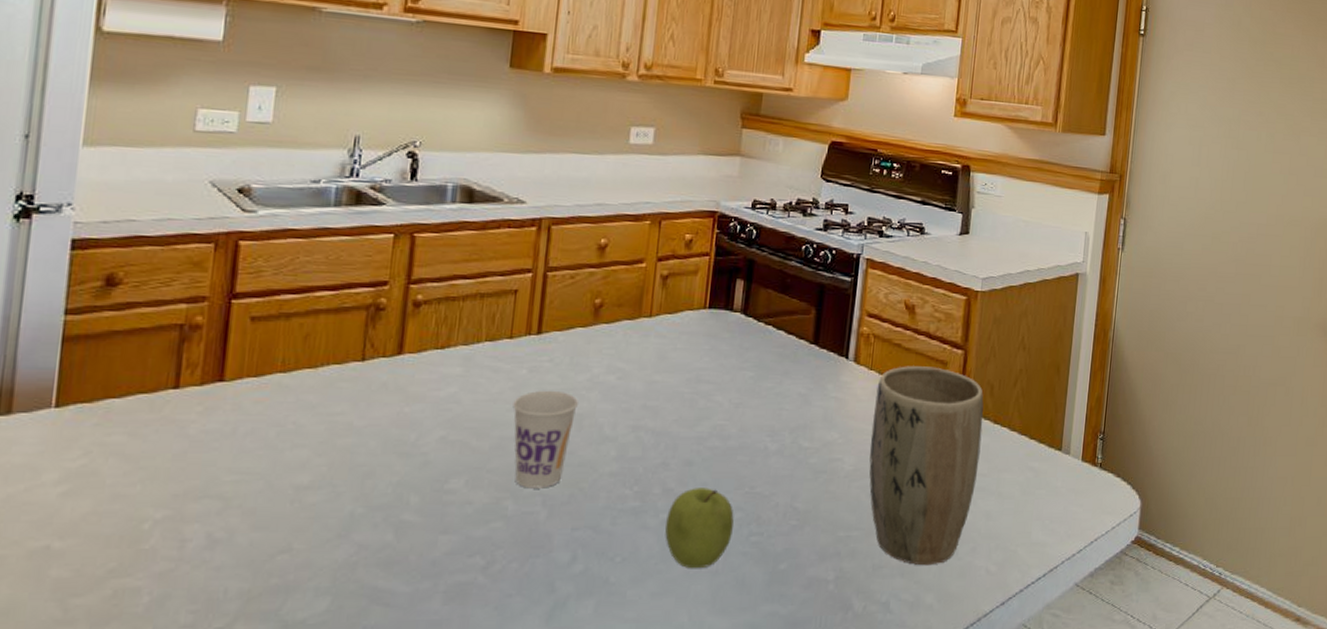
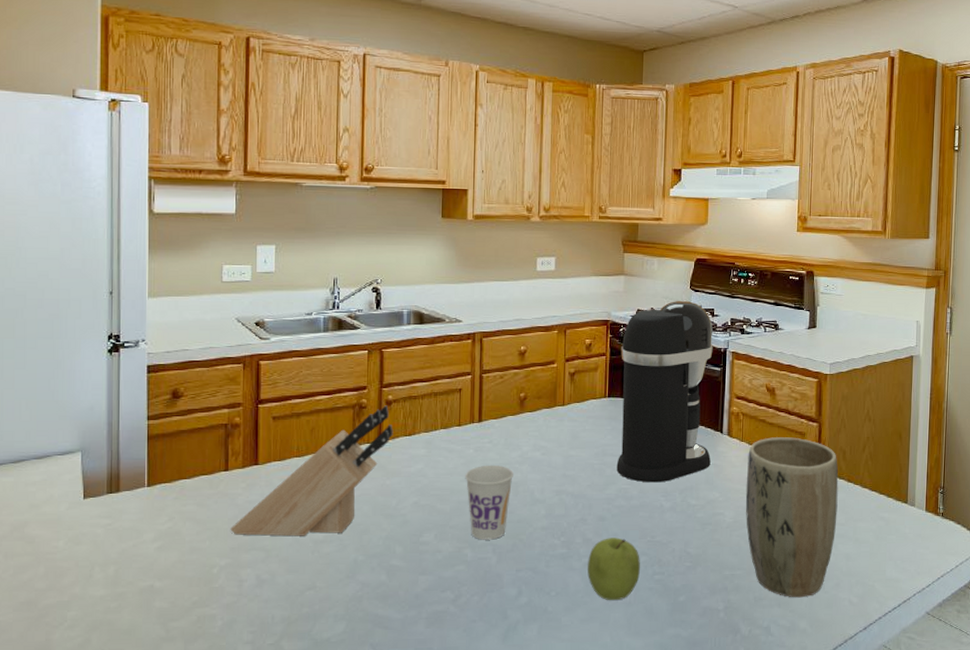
knife block: none [174,307,420,480] -> present [230,405,393,537]
coffee maker: none [712,192,845,419] -> present [616,301,713,483]

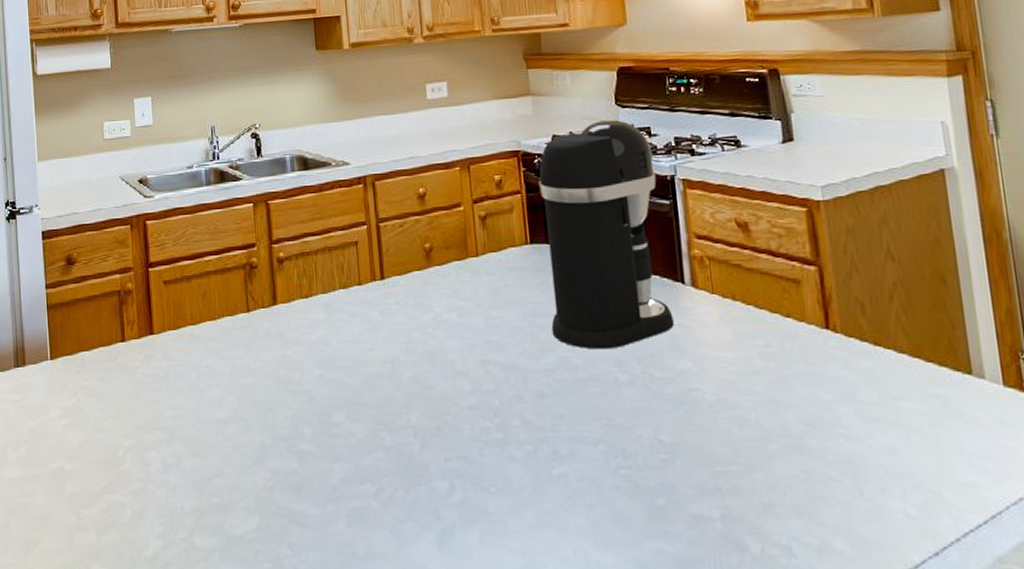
knife block: present [230,405,393,537] -> none [132,264,289,415]
cup: present [465,464,513,540] -> none [372,330,428,421]
fruit: present [588,537,640,601] -> none [531,420,600,502]
plant pot: present [745,437,839,598] -> none [723,286,868,506]

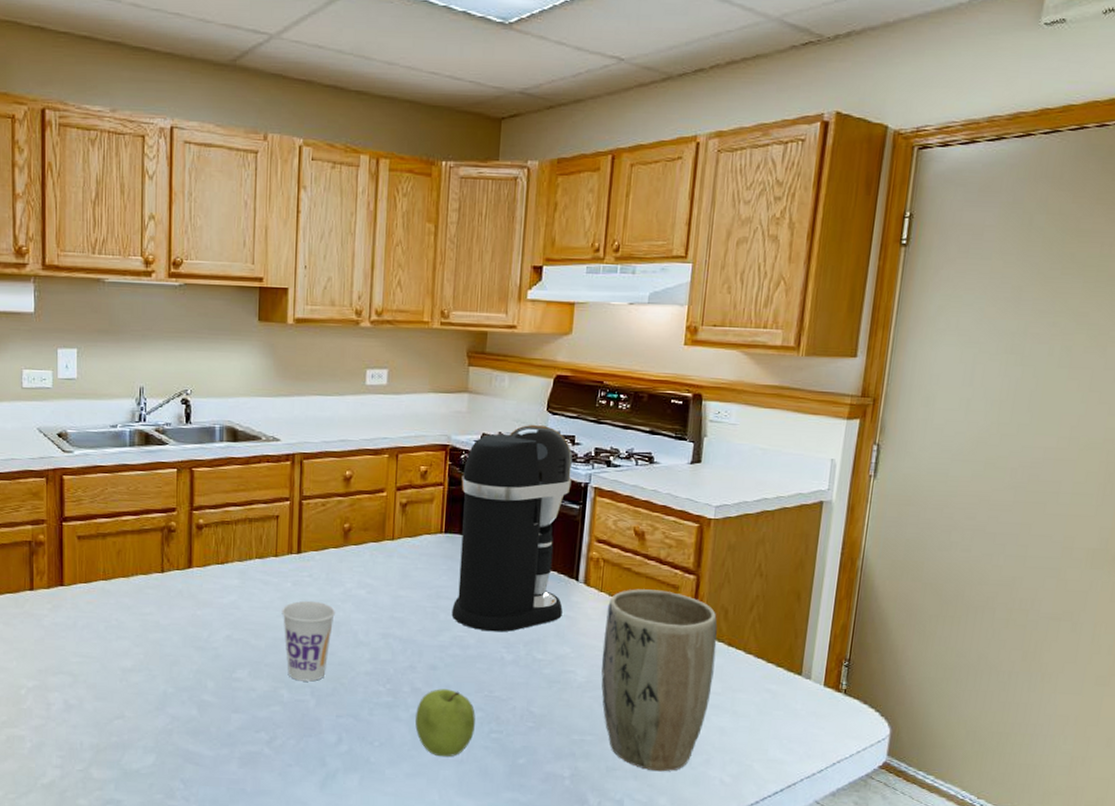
cup: none [372,330,428,421] -> present [282,600,335,682]
fruit: none [531,420,600,502] -> present [415,689,476,757]
plant pot: none [723,286,868,506] -> present [601,589,718,772]

